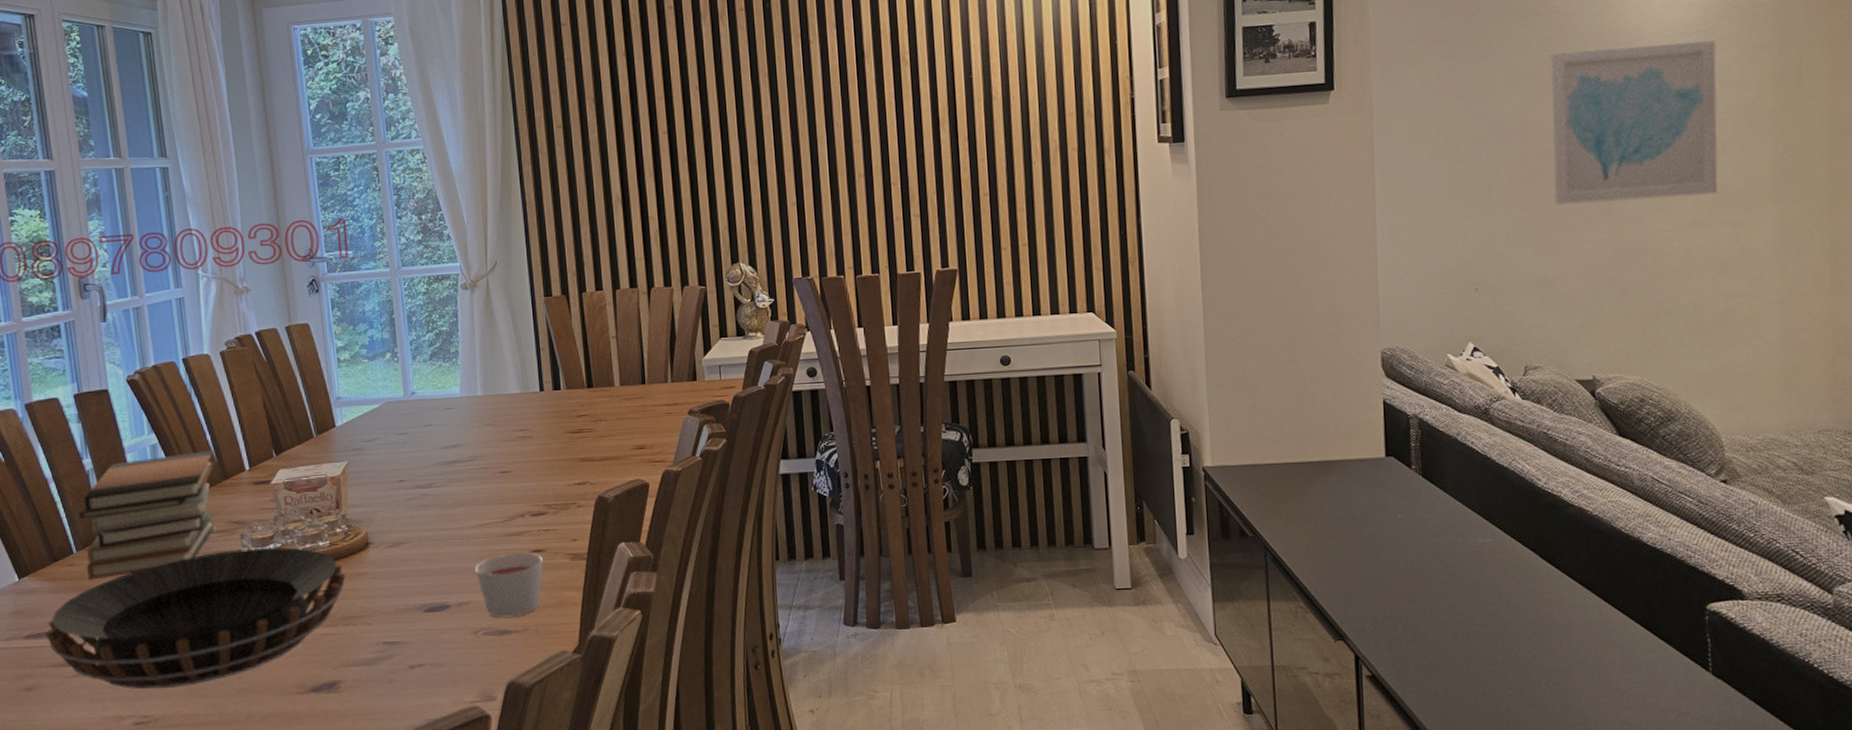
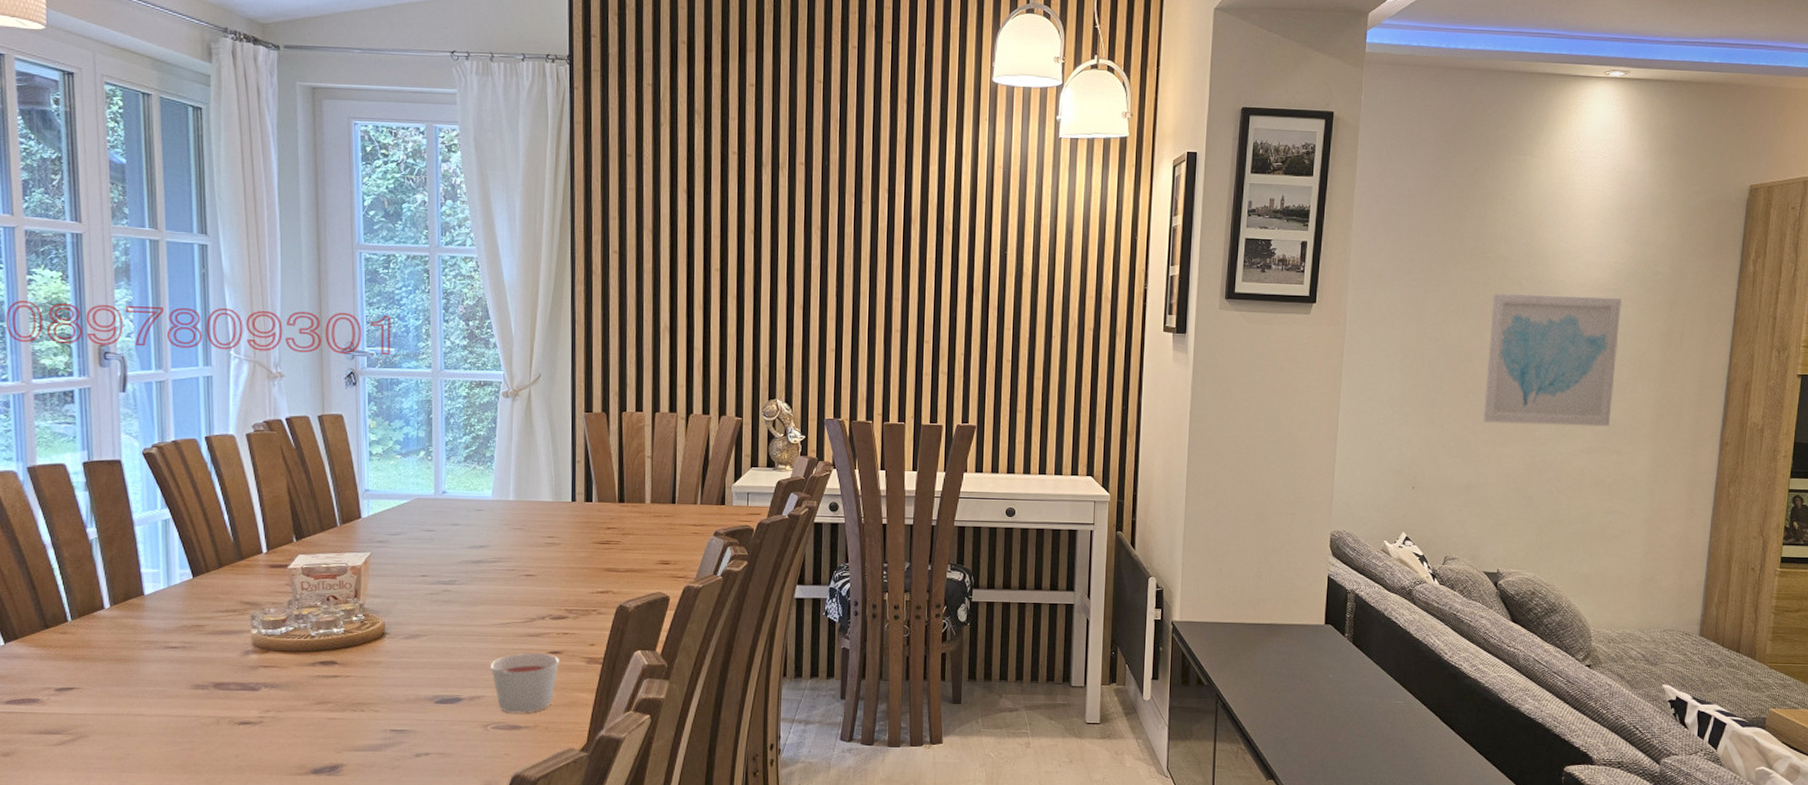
decorative bowl: present [45,547,346,690] -> none [29,629,358,762]
book stack: present [78,450,216,580] -> none [77,530,231,649]

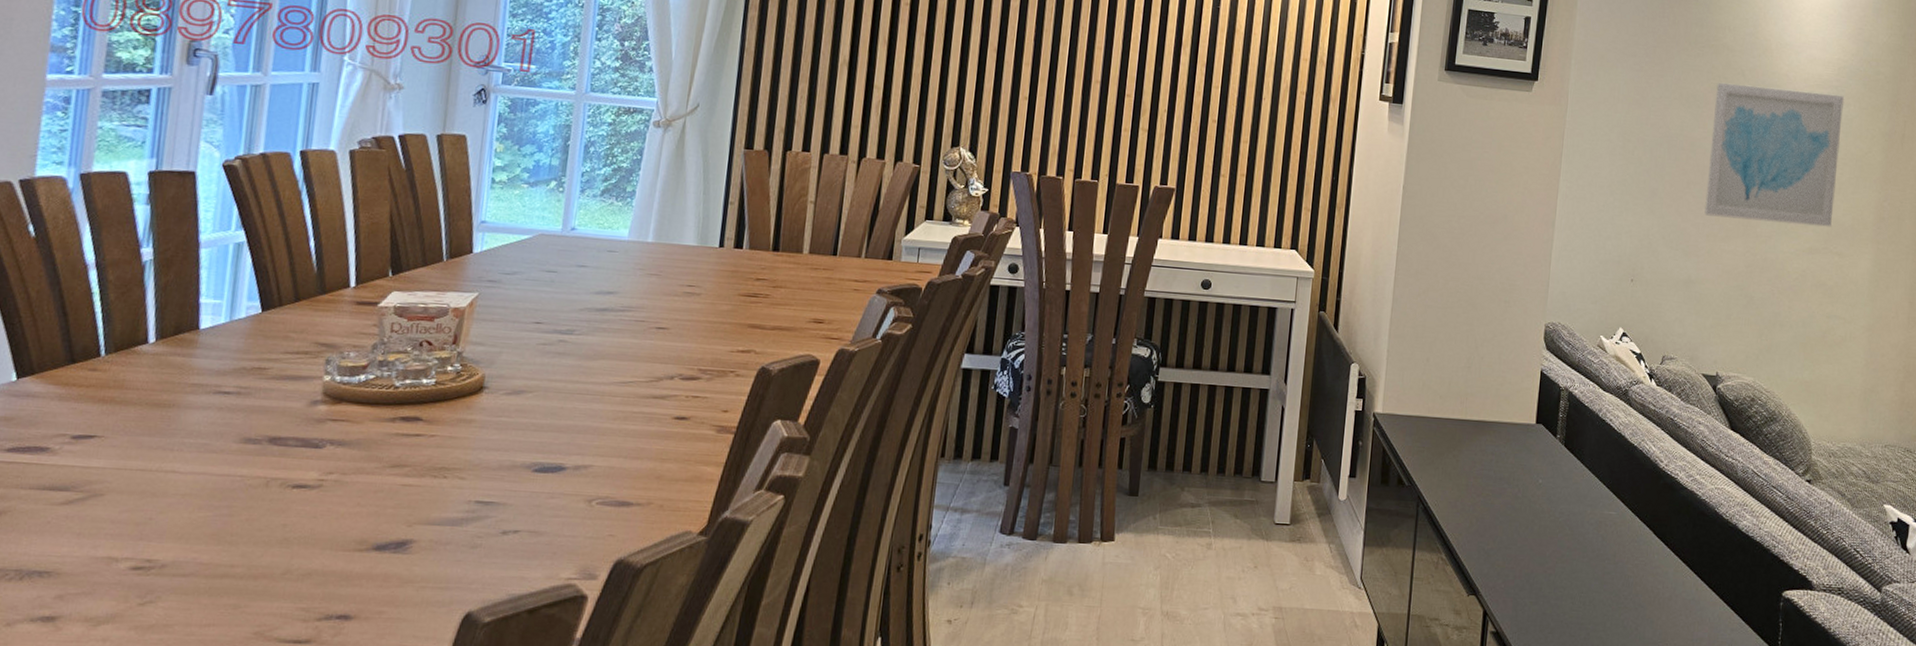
candle: present [491,652,559,713] -> none [604,417,685,488]

